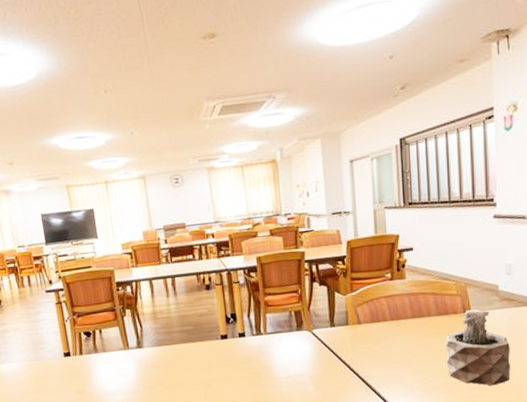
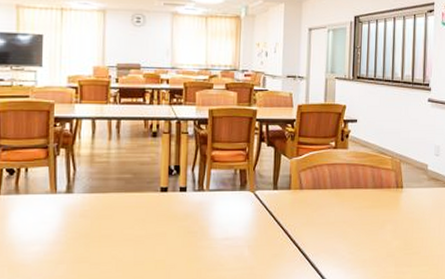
succulent plant: present [446,309,510,386] -> none [377,185,434,263]

